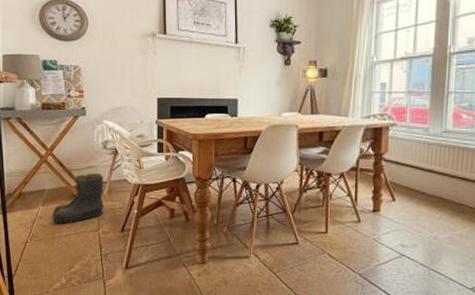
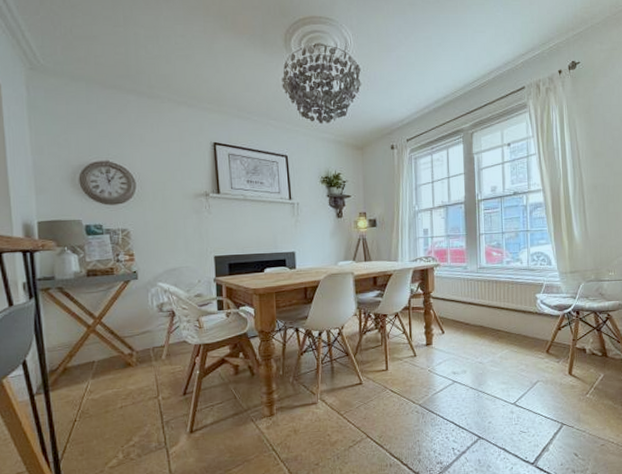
boots: present [52,172,104,224] -> none [104,337,163,396]

